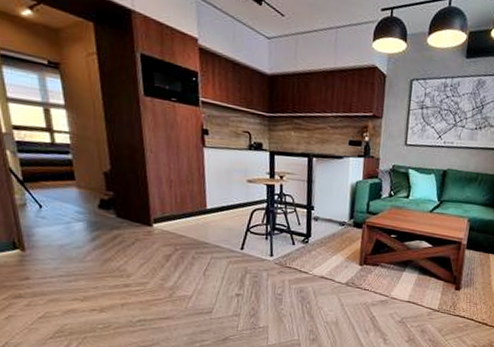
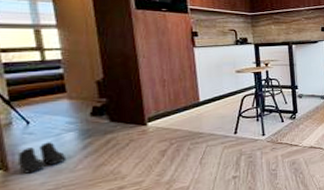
boots: none [32,229,76,257] -> present [17,142,67,174]

